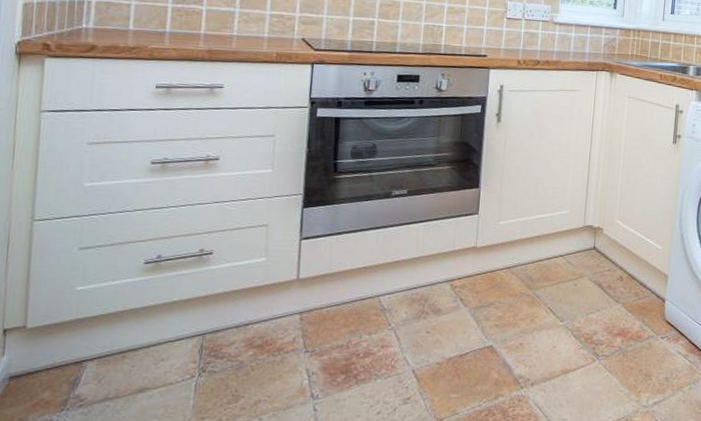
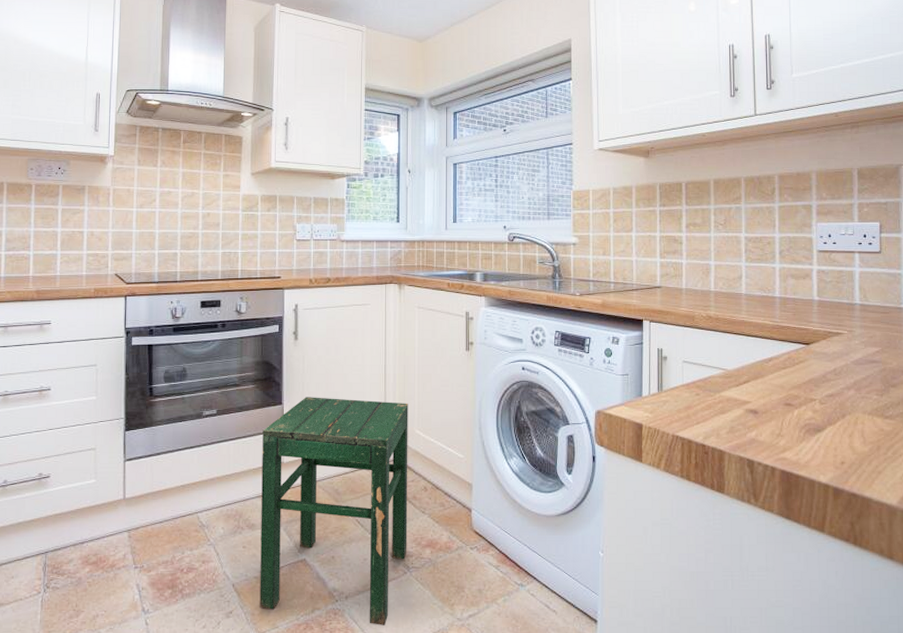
stool: none [440,181,611,412] -> present [259,397,408,625]

